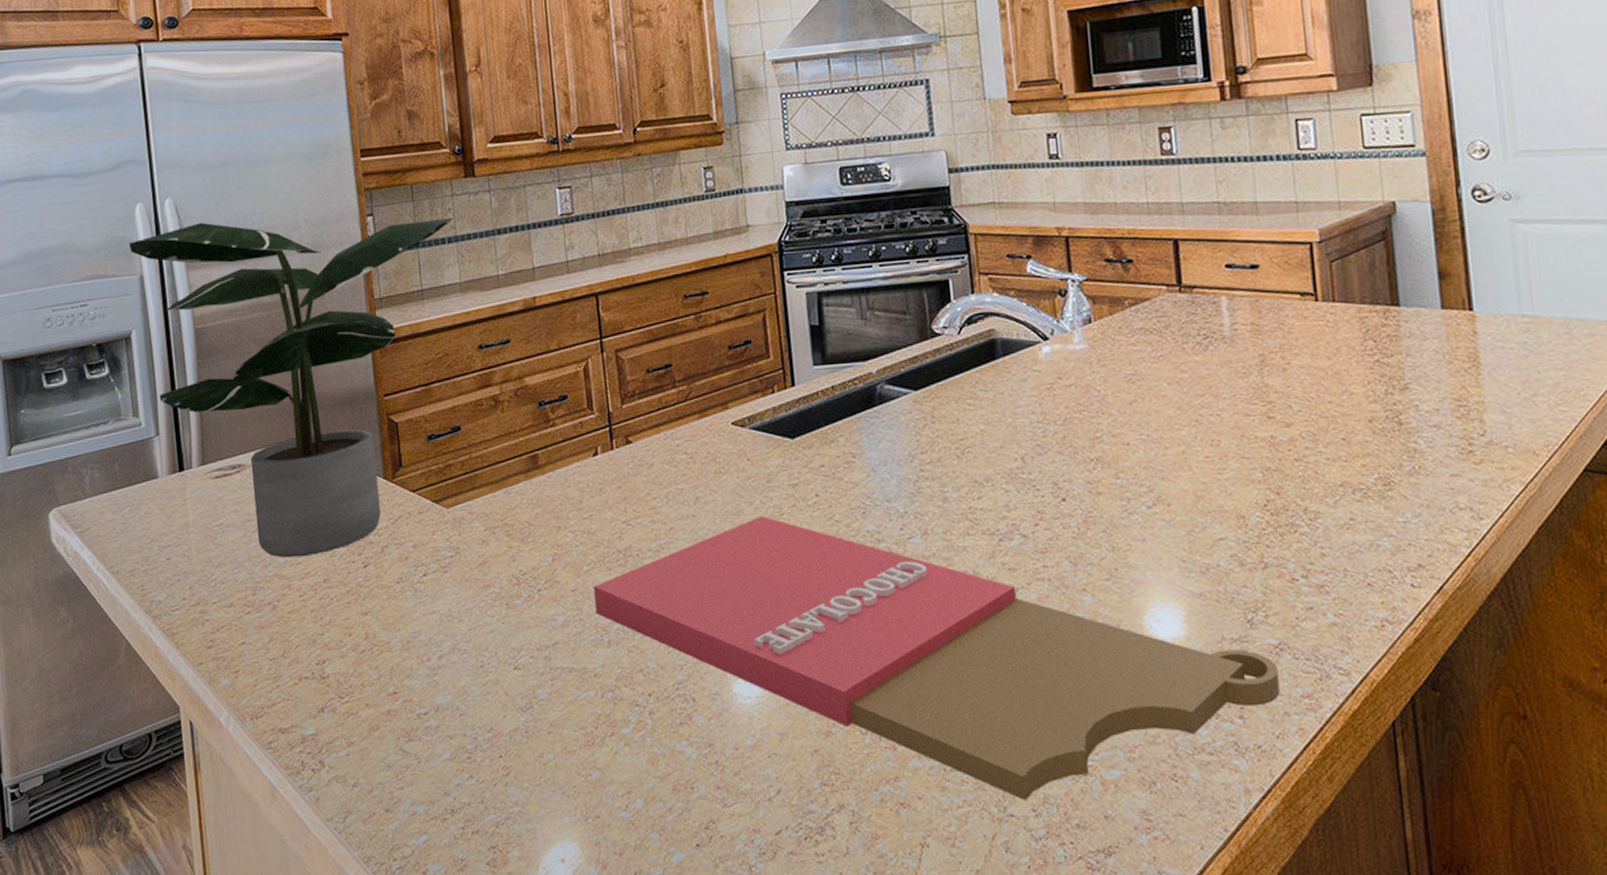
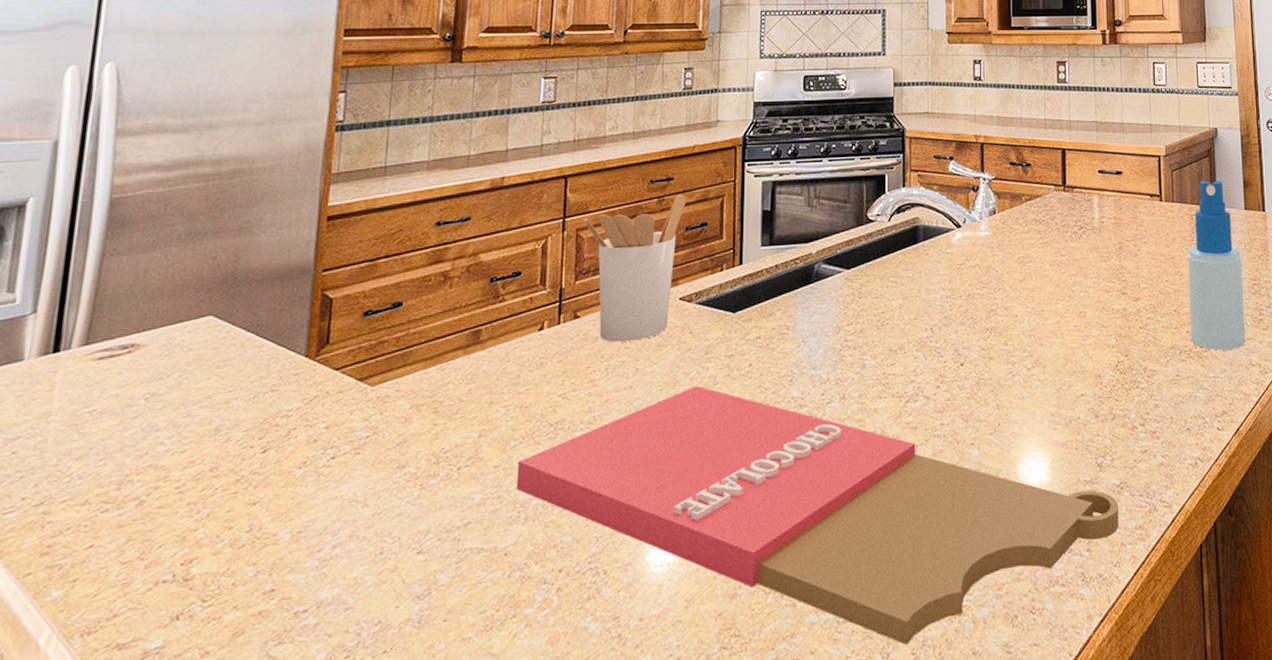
potted plant: present [129,218,453,558] -> none [46,89,432,446]
utensil holder: none [621,309,725,469] -> present [584,194,686,342]
spray bottle: none [1359,271,1450,489] -> present [1188,180,1246,351]

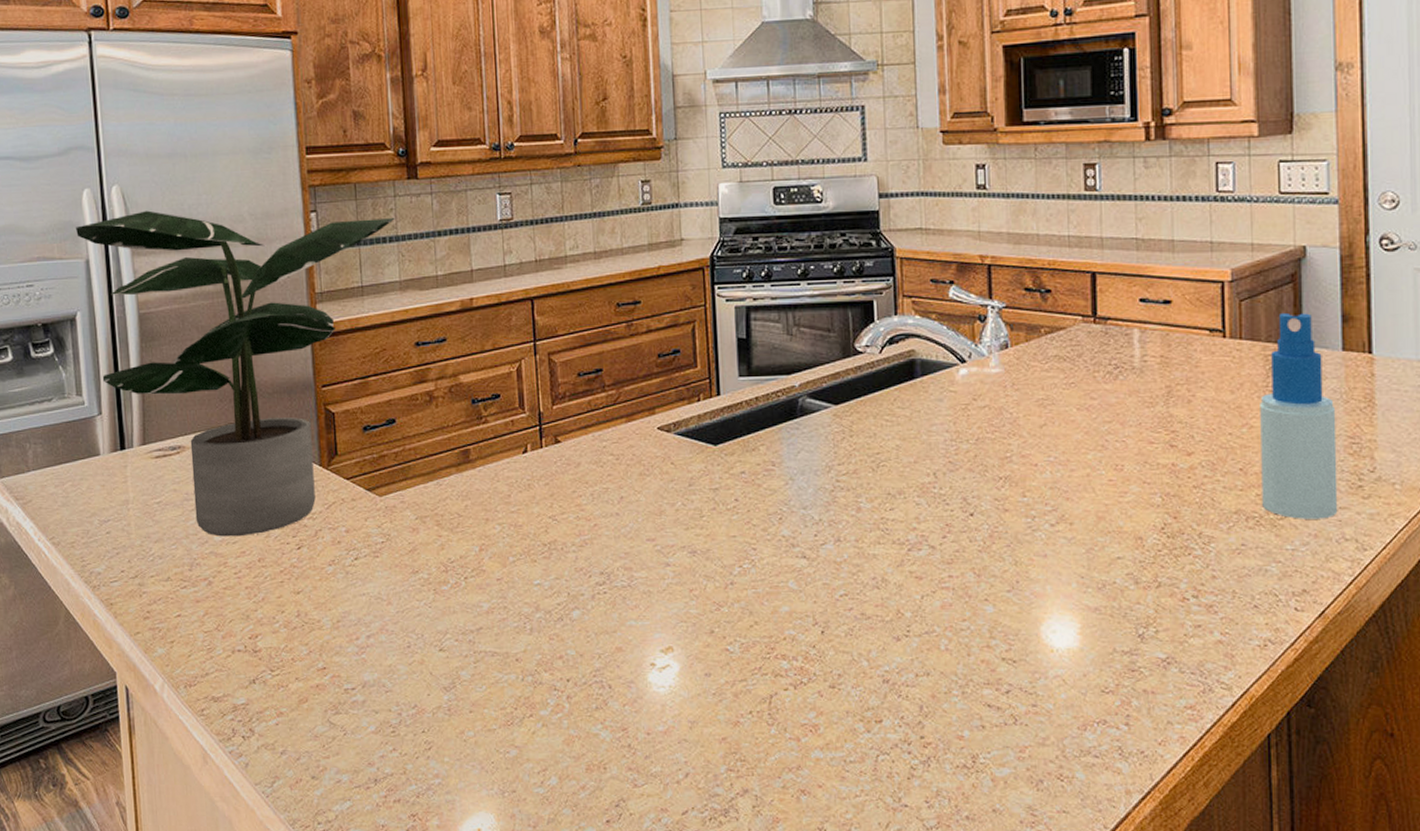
potted plant: none [46,89,432,446] -> present [76,210,395,537]
cutting board: present [516,386,1119,646] -> none [518,518,1164,794]
utensil holder: present [584,194,686,342] -> none [554,318,655,469]

